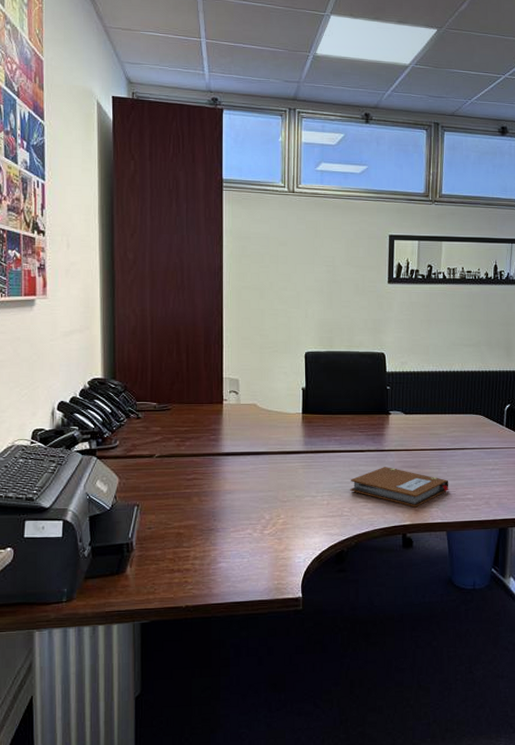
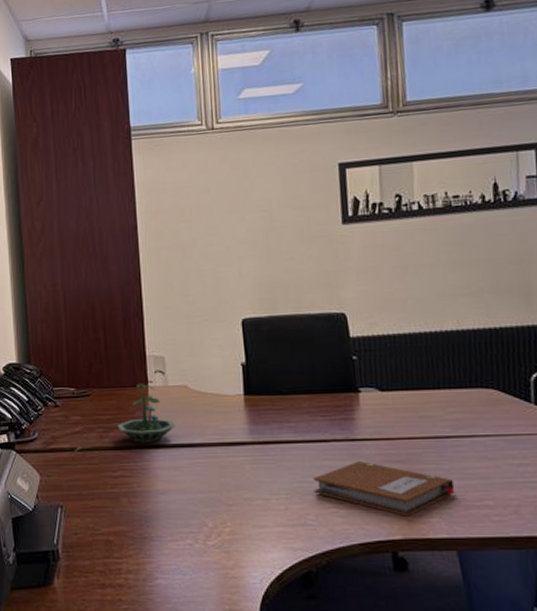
terrarium: none [194,400,244,451] -> present [117,383,175,443]

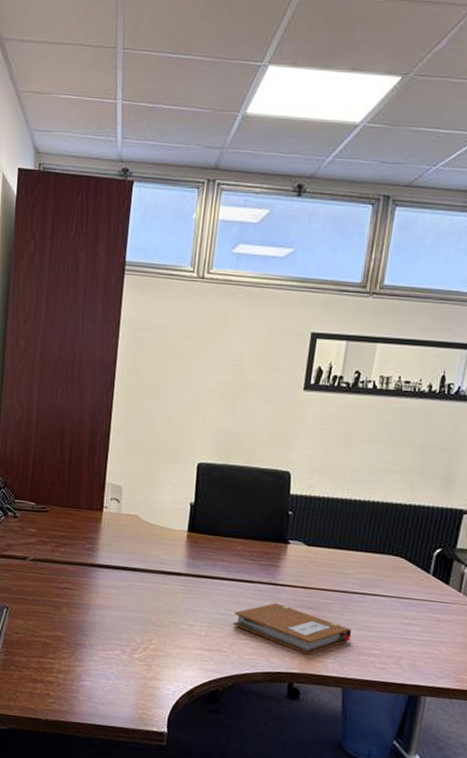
terrarium: present [117,383,175,443] -> none [69,507,122,563]

